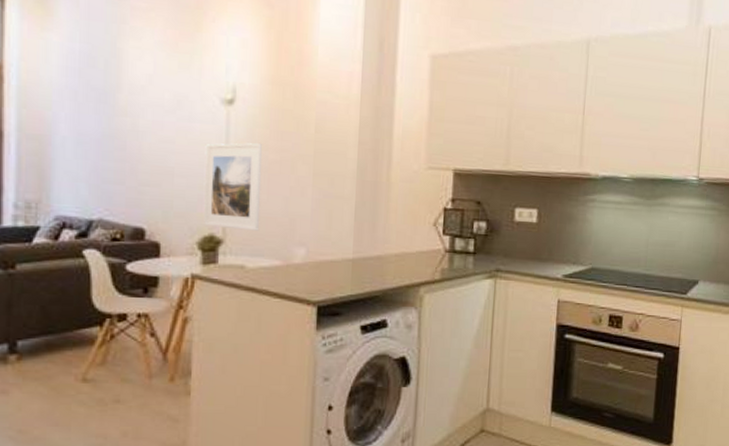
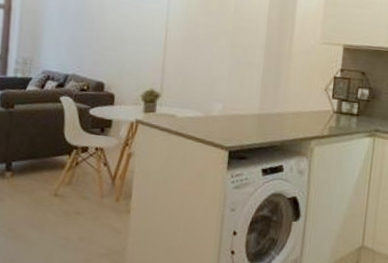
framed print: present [202,142,263,231] -> none [146,19,193,88]

